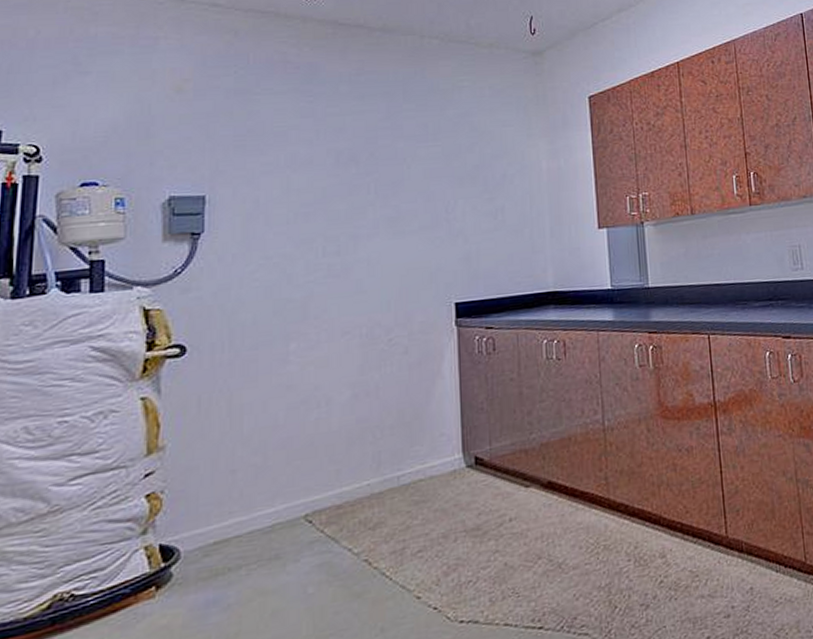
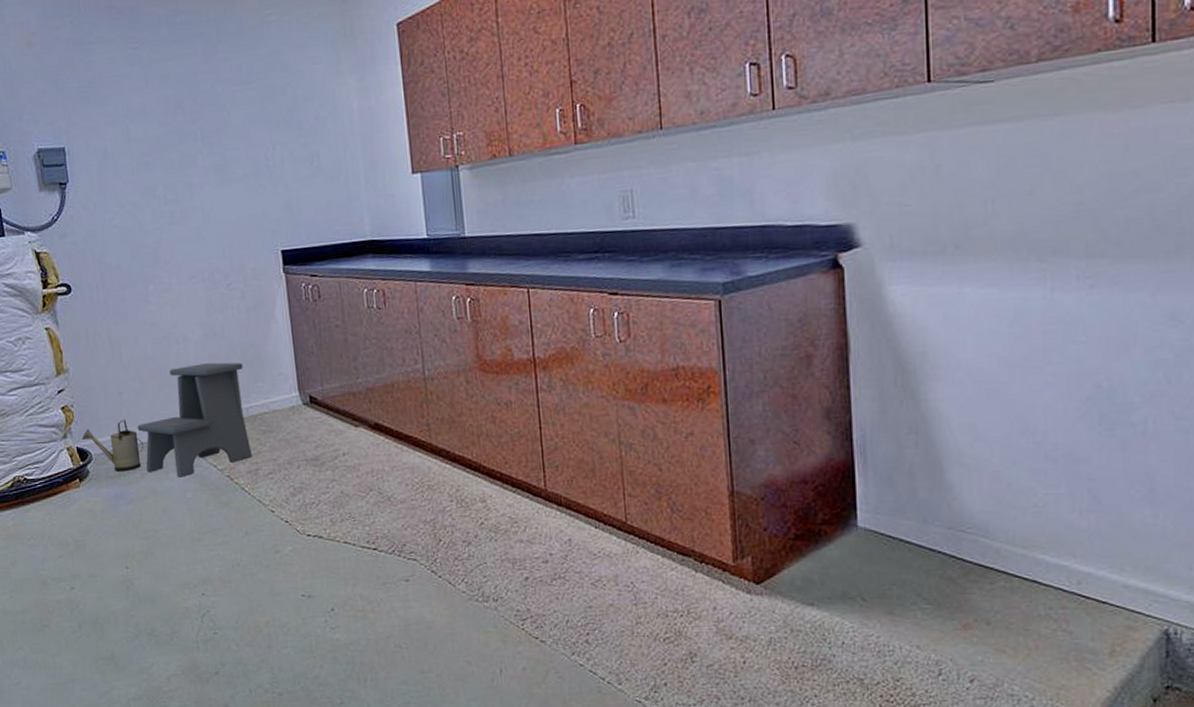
watering can: none [169,503,257,571] -> present [82,419,144,471]
step stool: none [250,424,400,569] -> present [137,362,253,478]

